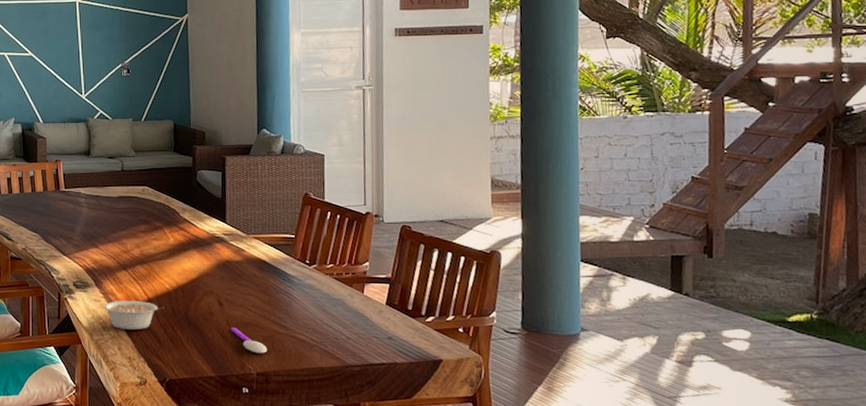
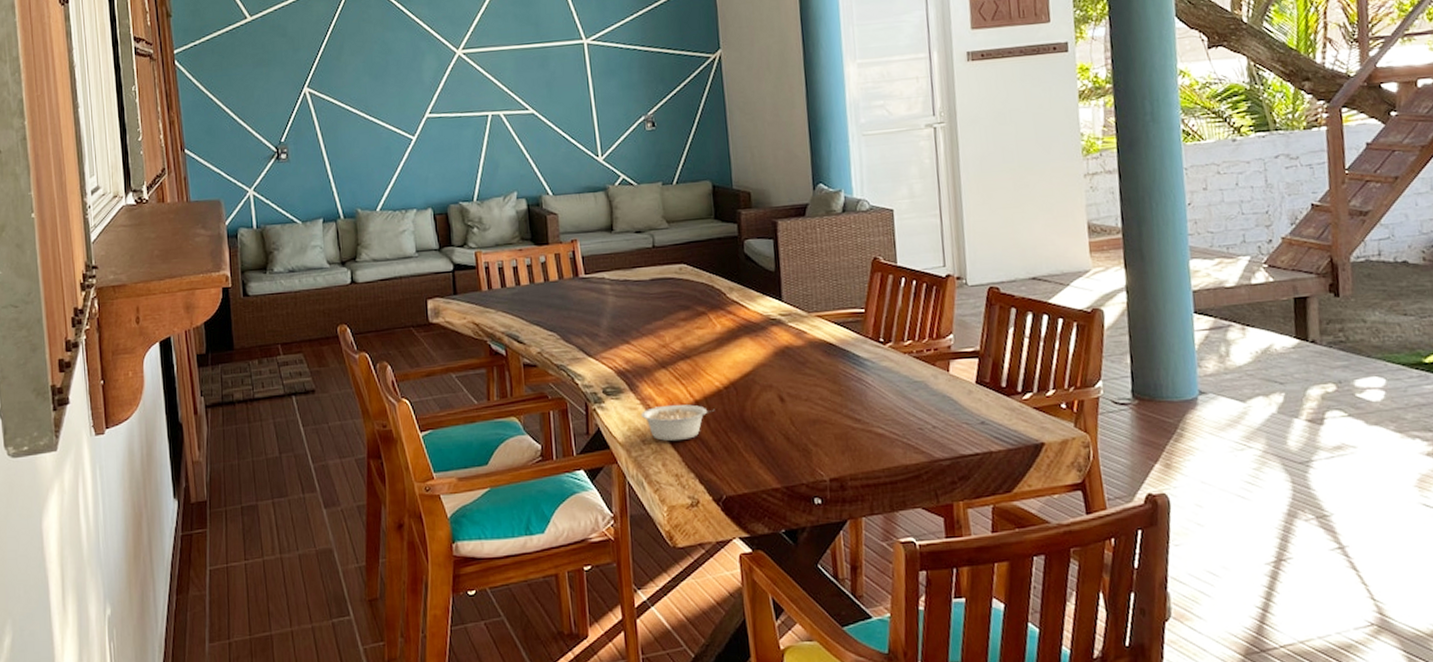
spoon: present [230,327,268,354] -> none [795,426,841,456]

